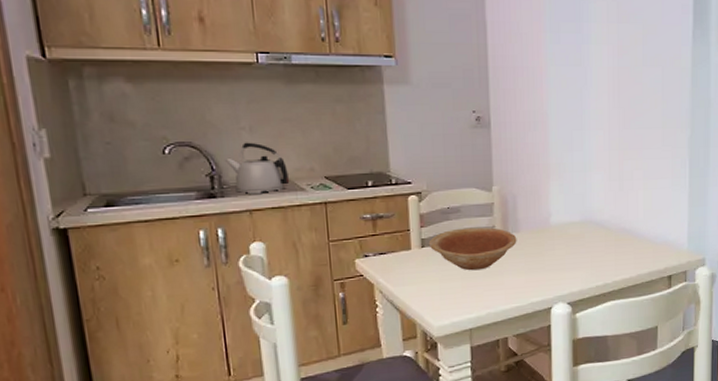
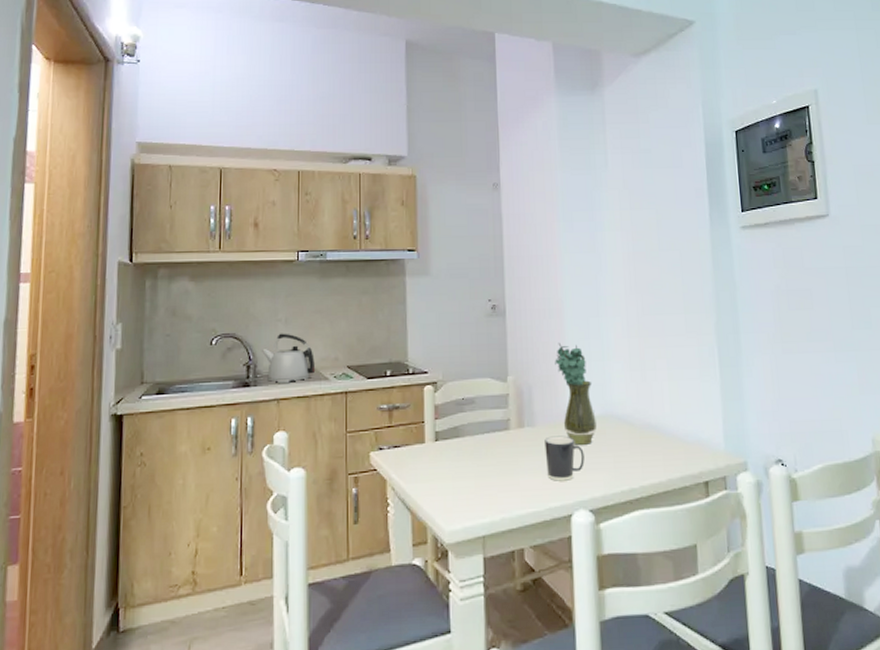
bowl: present [428,227,517,271] -> none [442,420,533,468]
mug: none [528,240,564,280] -> present [544,435,585,481]
vase: none [539,154,576,248] -> present [555,342,597,445]

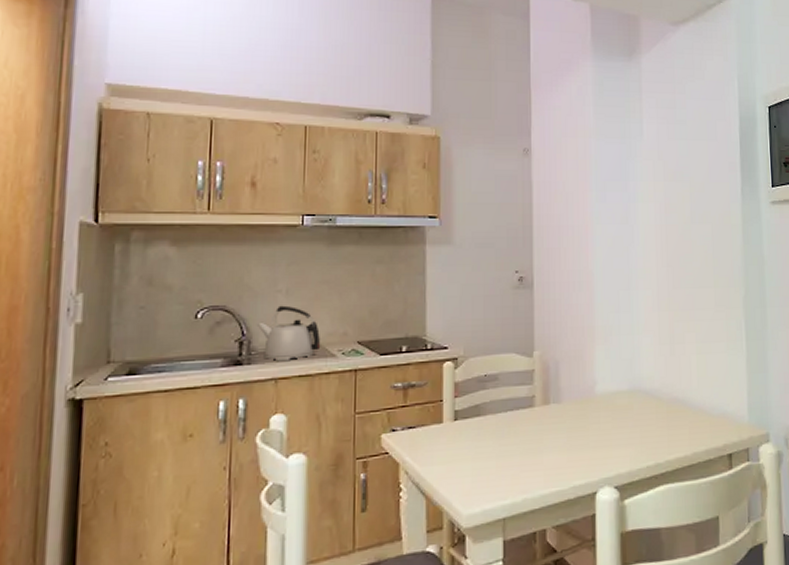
mug: present [544,435,585,481] -> none [570,411,611,459]
vase: present [555,342,597,445] -> none [583,316,624,421]

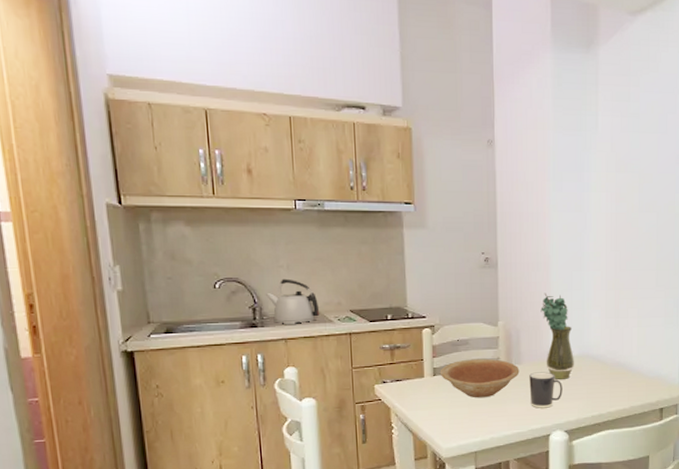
bowl: none [462,397,559,448] -> present [439,358,520,398]
mug: none [570,411,611,459] -> present [529,372,562,408]
vase: none [583,316,624,421] -> present [540,293,574,379]

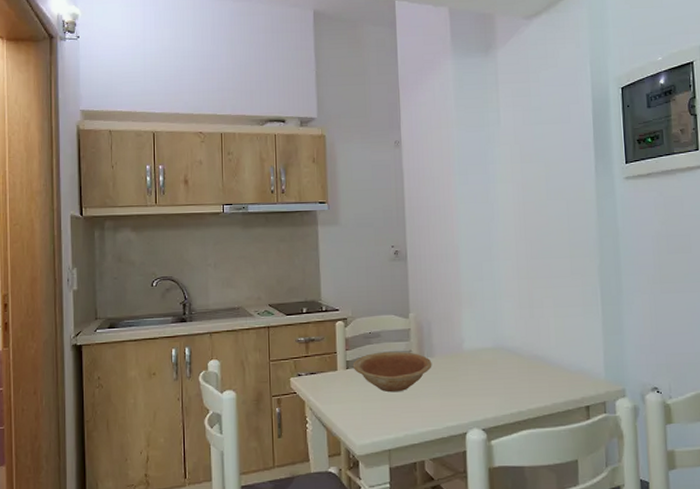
kettle: present [266,278,320,324] -> none [195,276,242,319]
mug: present [529,372,562,408] -> none [442,365,478,404]
vase: present [540,293,574,379] -> none [451,283,489,373]

